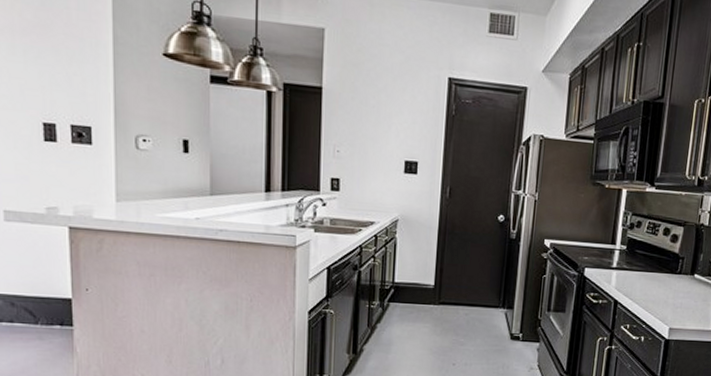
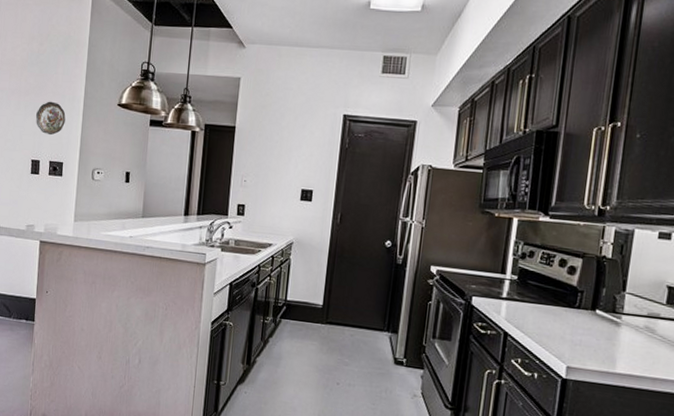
decorative plate: none [41,45,88,91] -> present [35,101,66,136]

